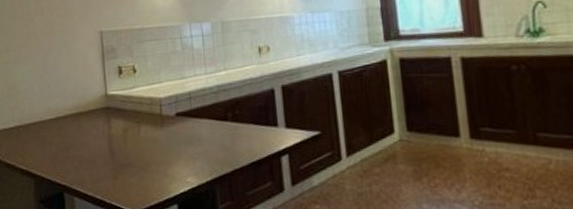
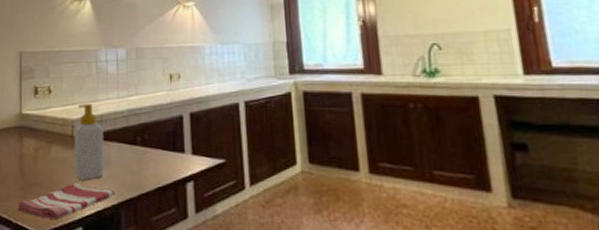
dish towel: none [111,161,209,199] -> present [17,183,115,220]
soap bottle: none [162,81,196,158] -> present [74,104,104,180]

